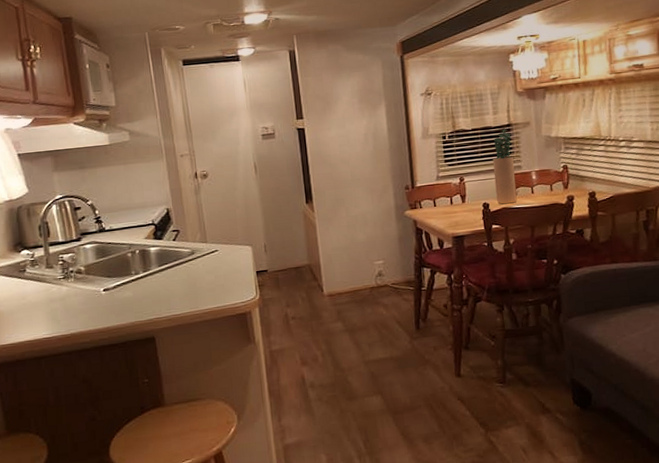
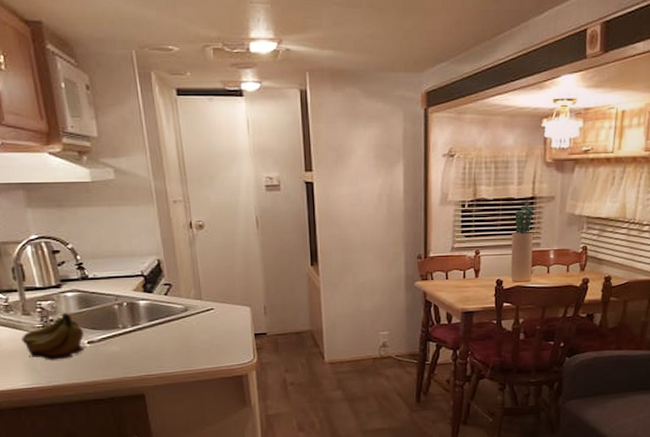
fruit: none [45,263,102,309] -> present [22,313,86,360]

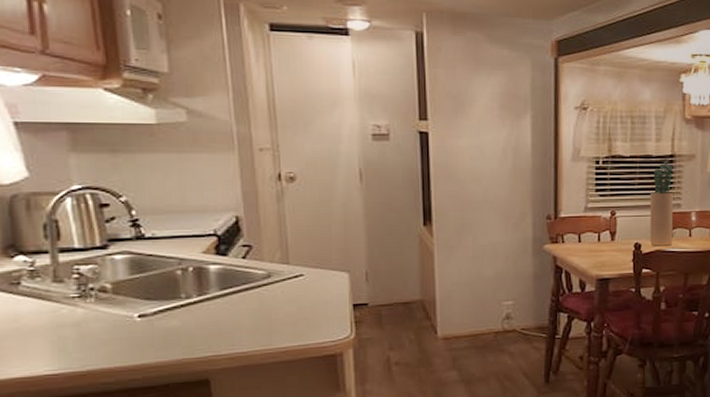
fruit: present [22,313,86,360] -> none [49,280,135,339]

